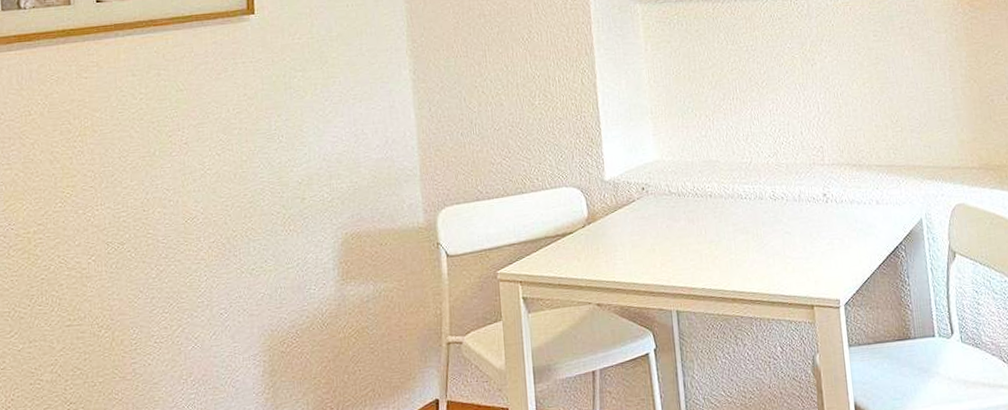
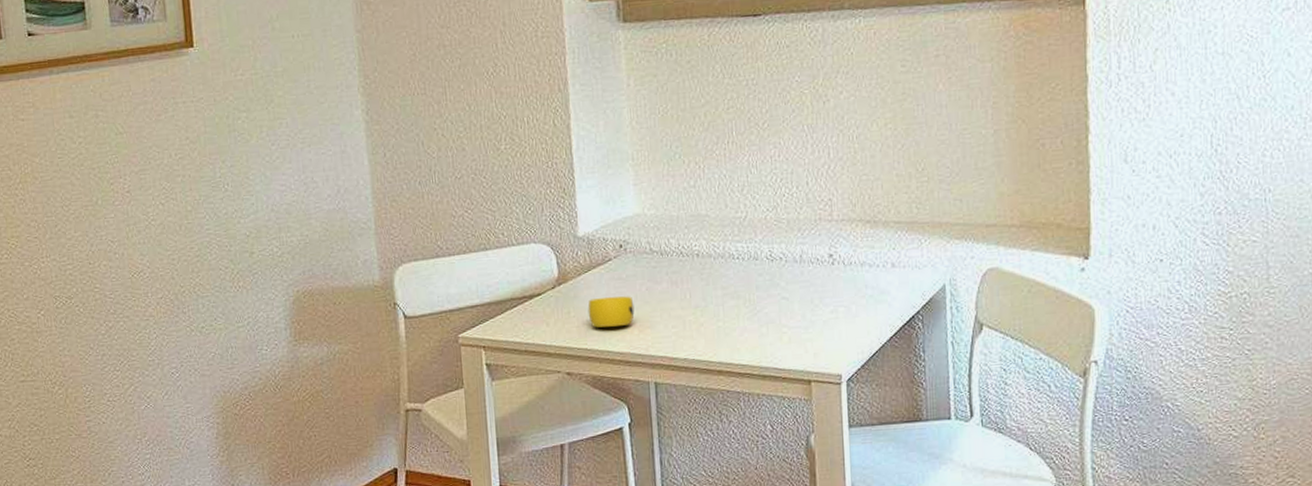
cup: none [615,233,657,262] -> present [588,296,635,328]

